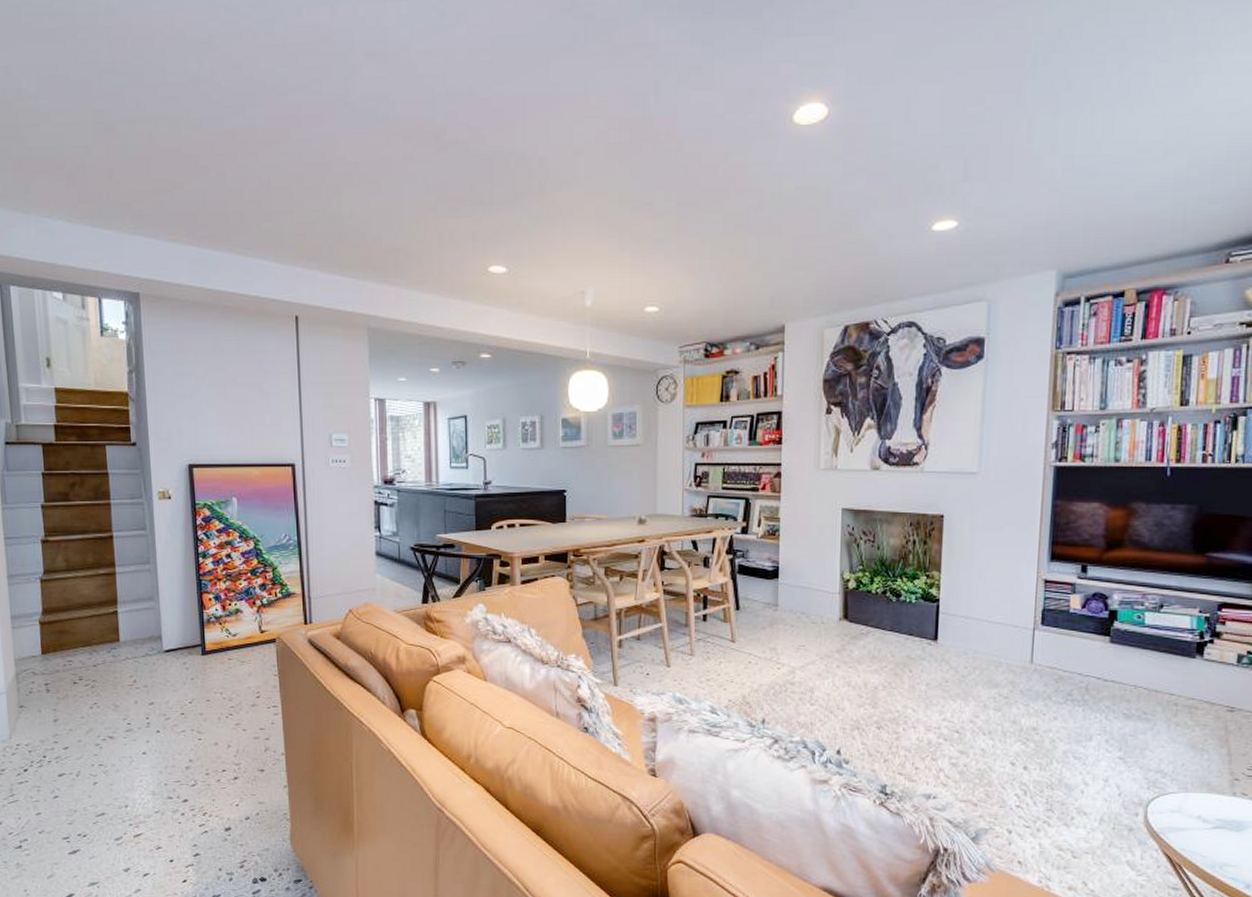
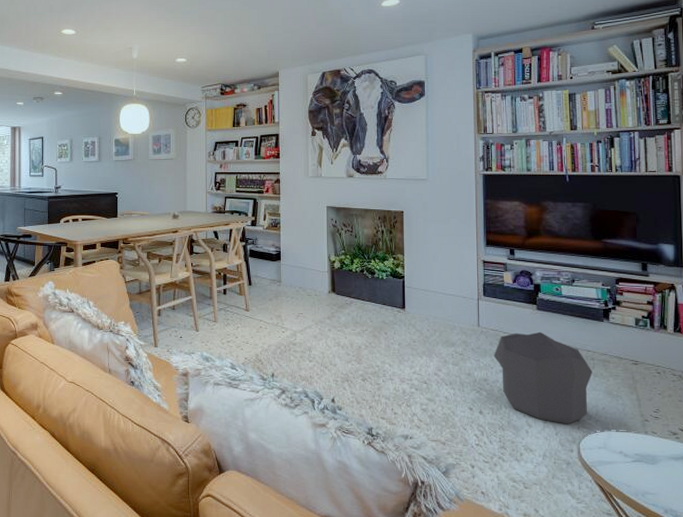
pouf: none [1048,670,1174,784] -> present [493,331,593,425]

